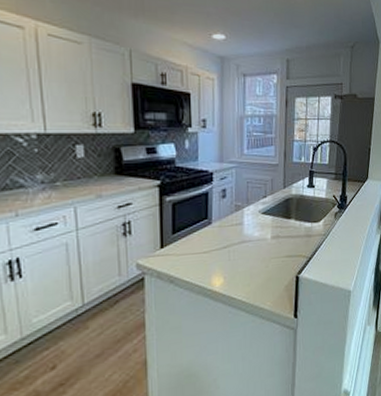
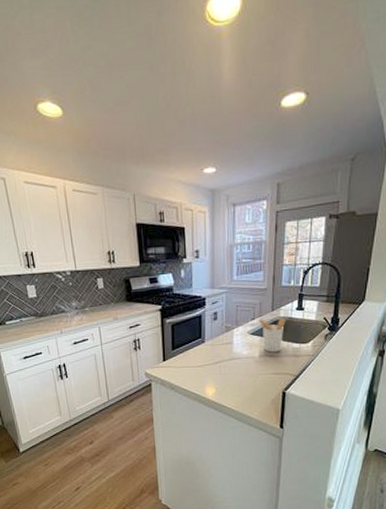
utensil holder: none [269,195,298,233] -> present [257,318,286,353]

